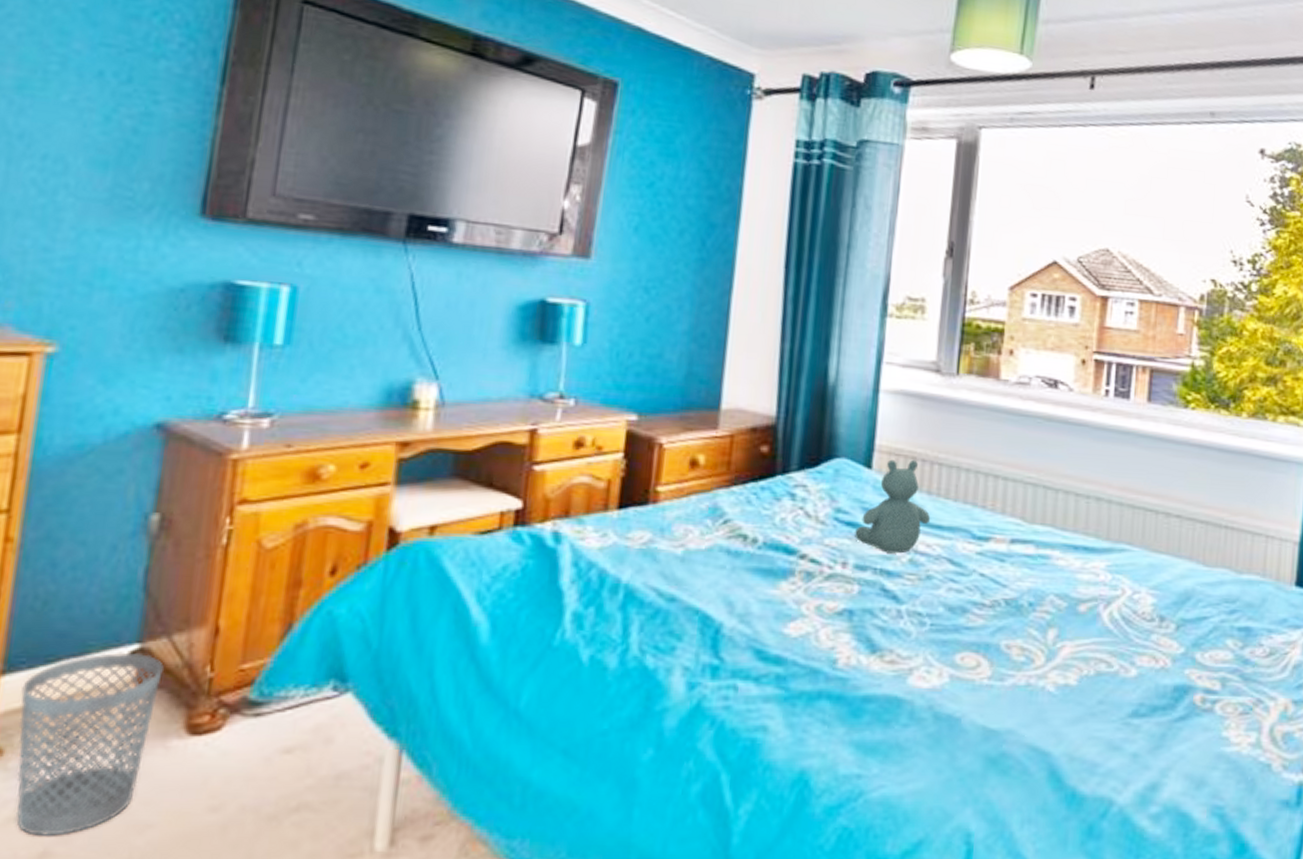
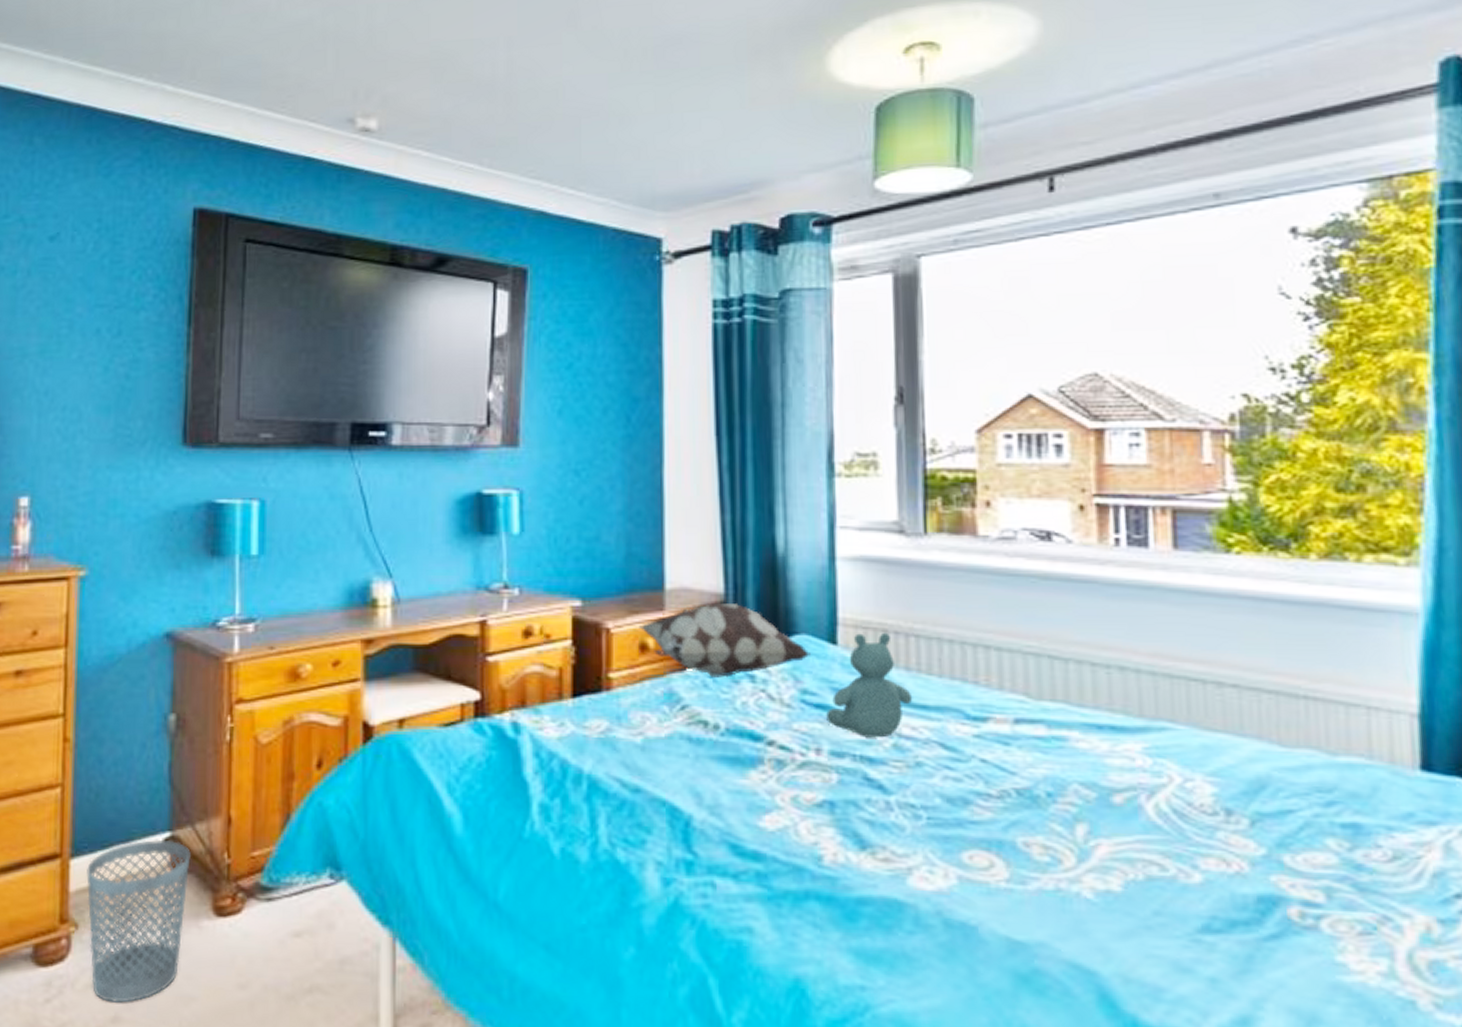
decorative pillow: none [691,425,847,495] -> present [638,603,810,678]

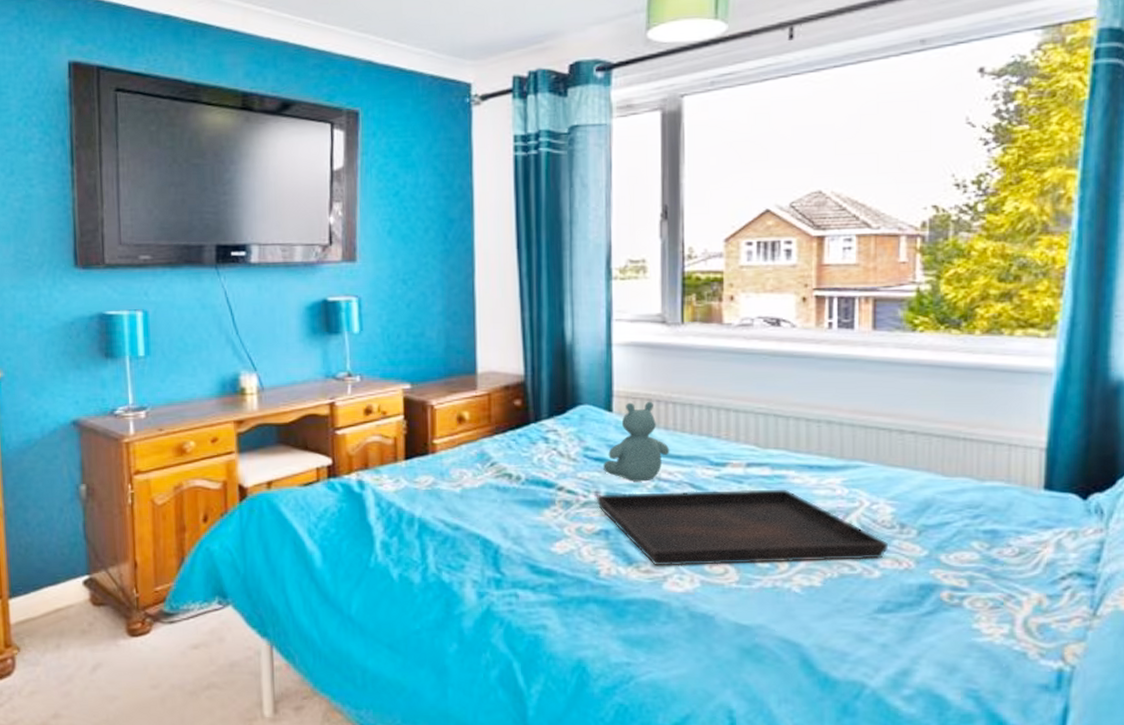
wastebasket: present [86,840,191,1003] -> none [23,582,106,704]
decorative pillow: present [638,603,810,678] -> none [456,383,592,440]
serving tray: none [816,752,1211,858] -> present [595,489,888,566]

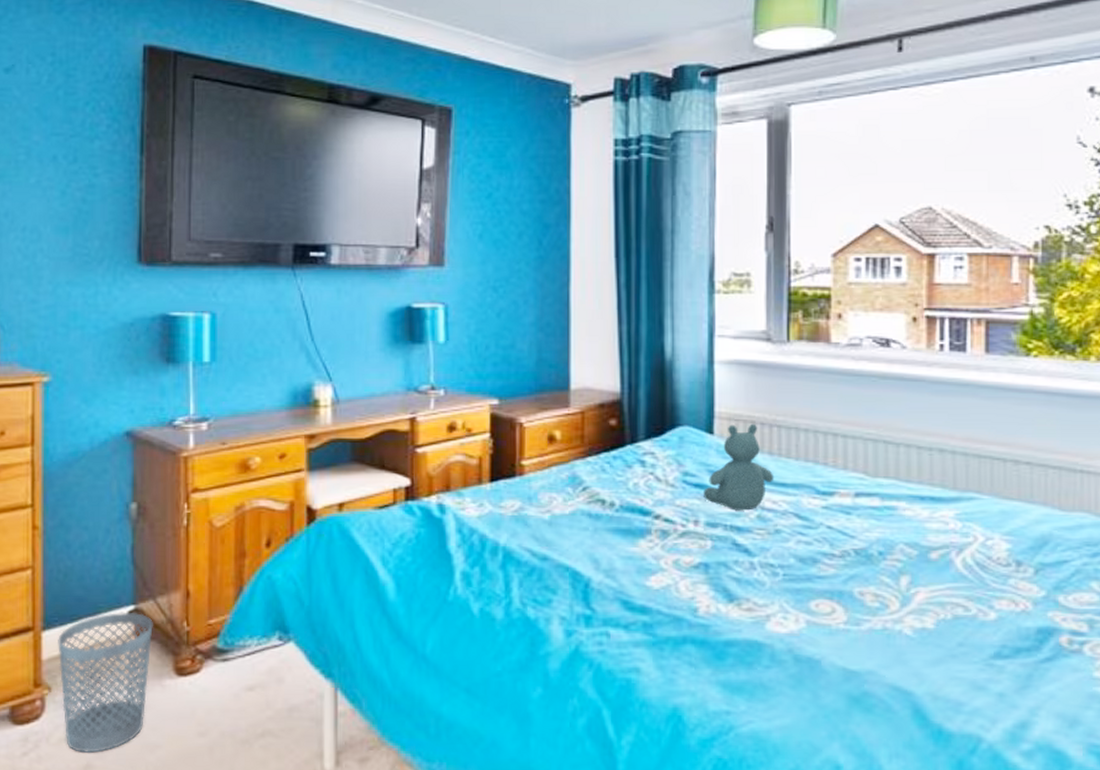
wastebasket: none [23,582,106,704] -> present [58,613,153,753]
serving tray: present [595,489,888,566] -> none [695,521,1004,604]

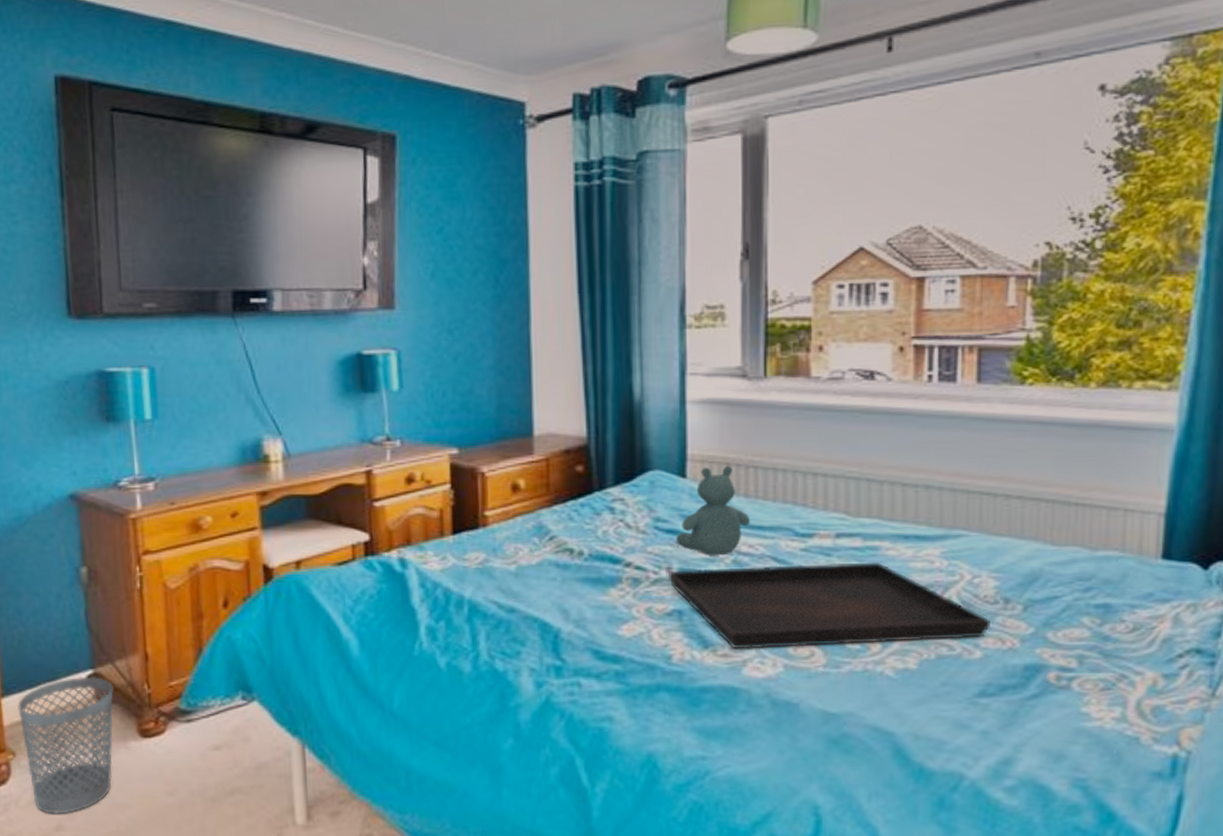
serving tray: none [695,521,1004,604] -> present [667,562,990,650]

